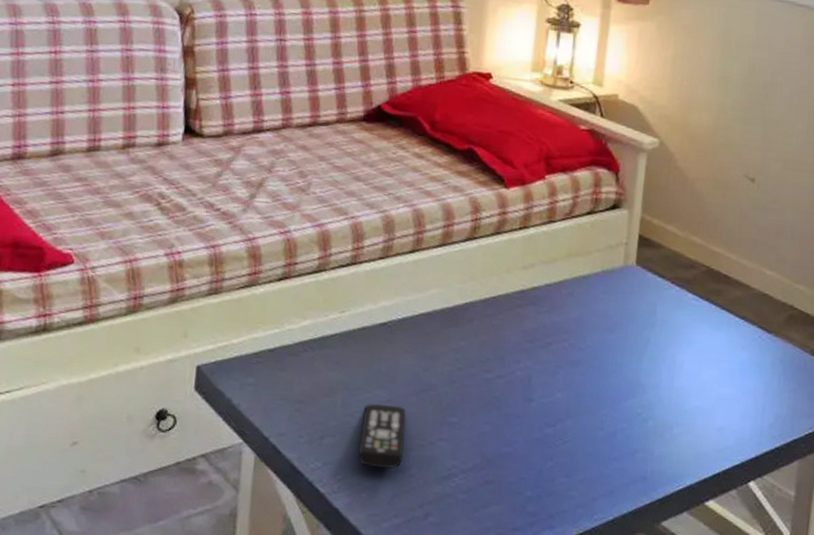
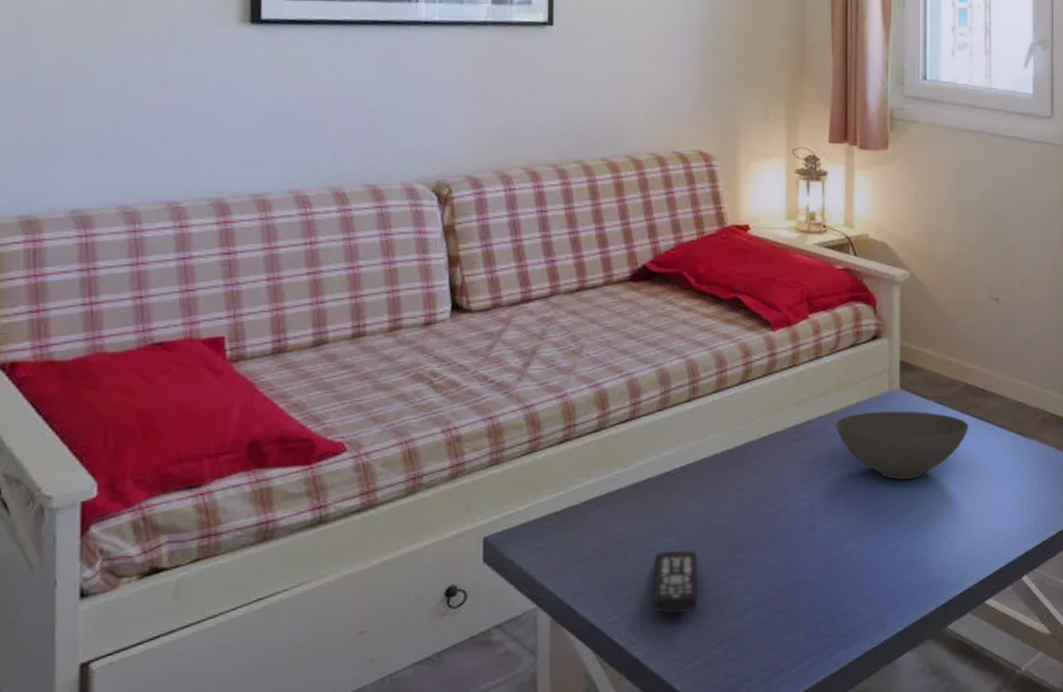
bowl: none [562,285,708,362] -> present [835,411,969,479]

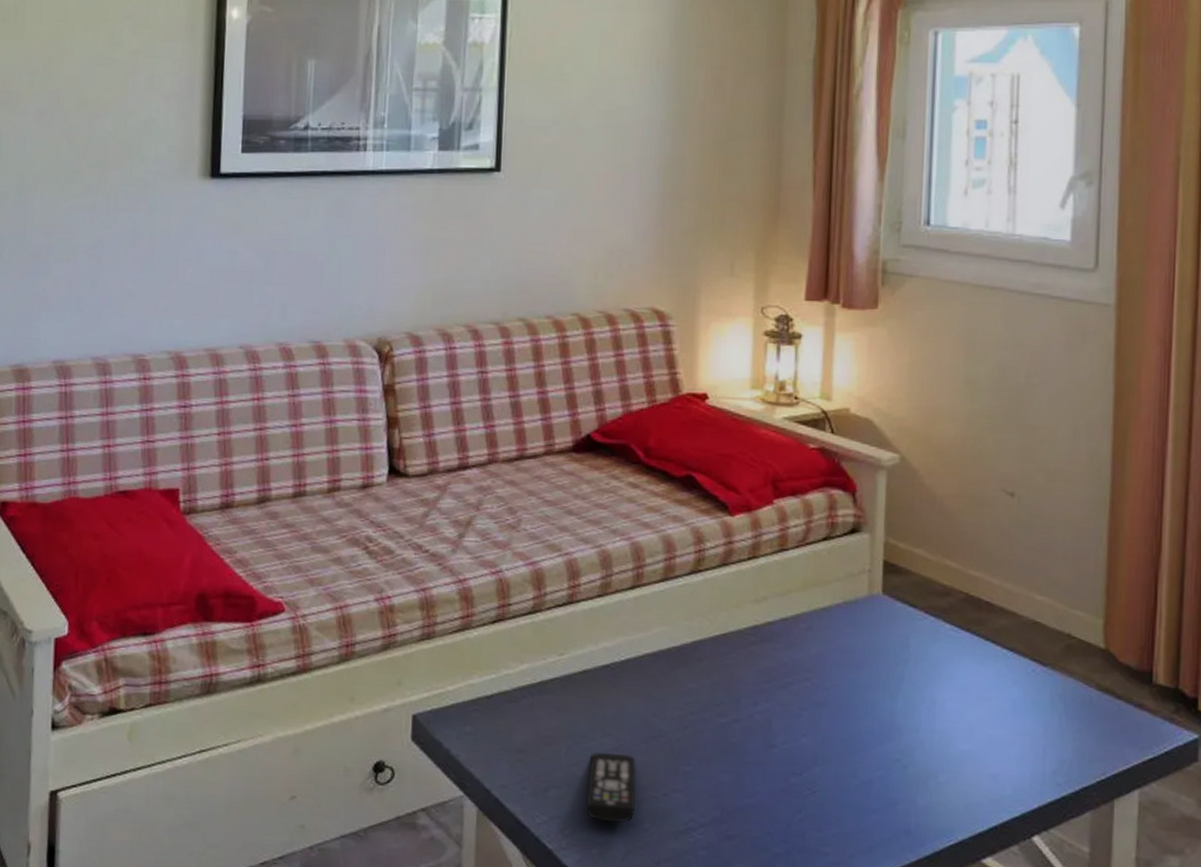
bowl: present [835,411,969,479] -> none [800,618,969,702]

